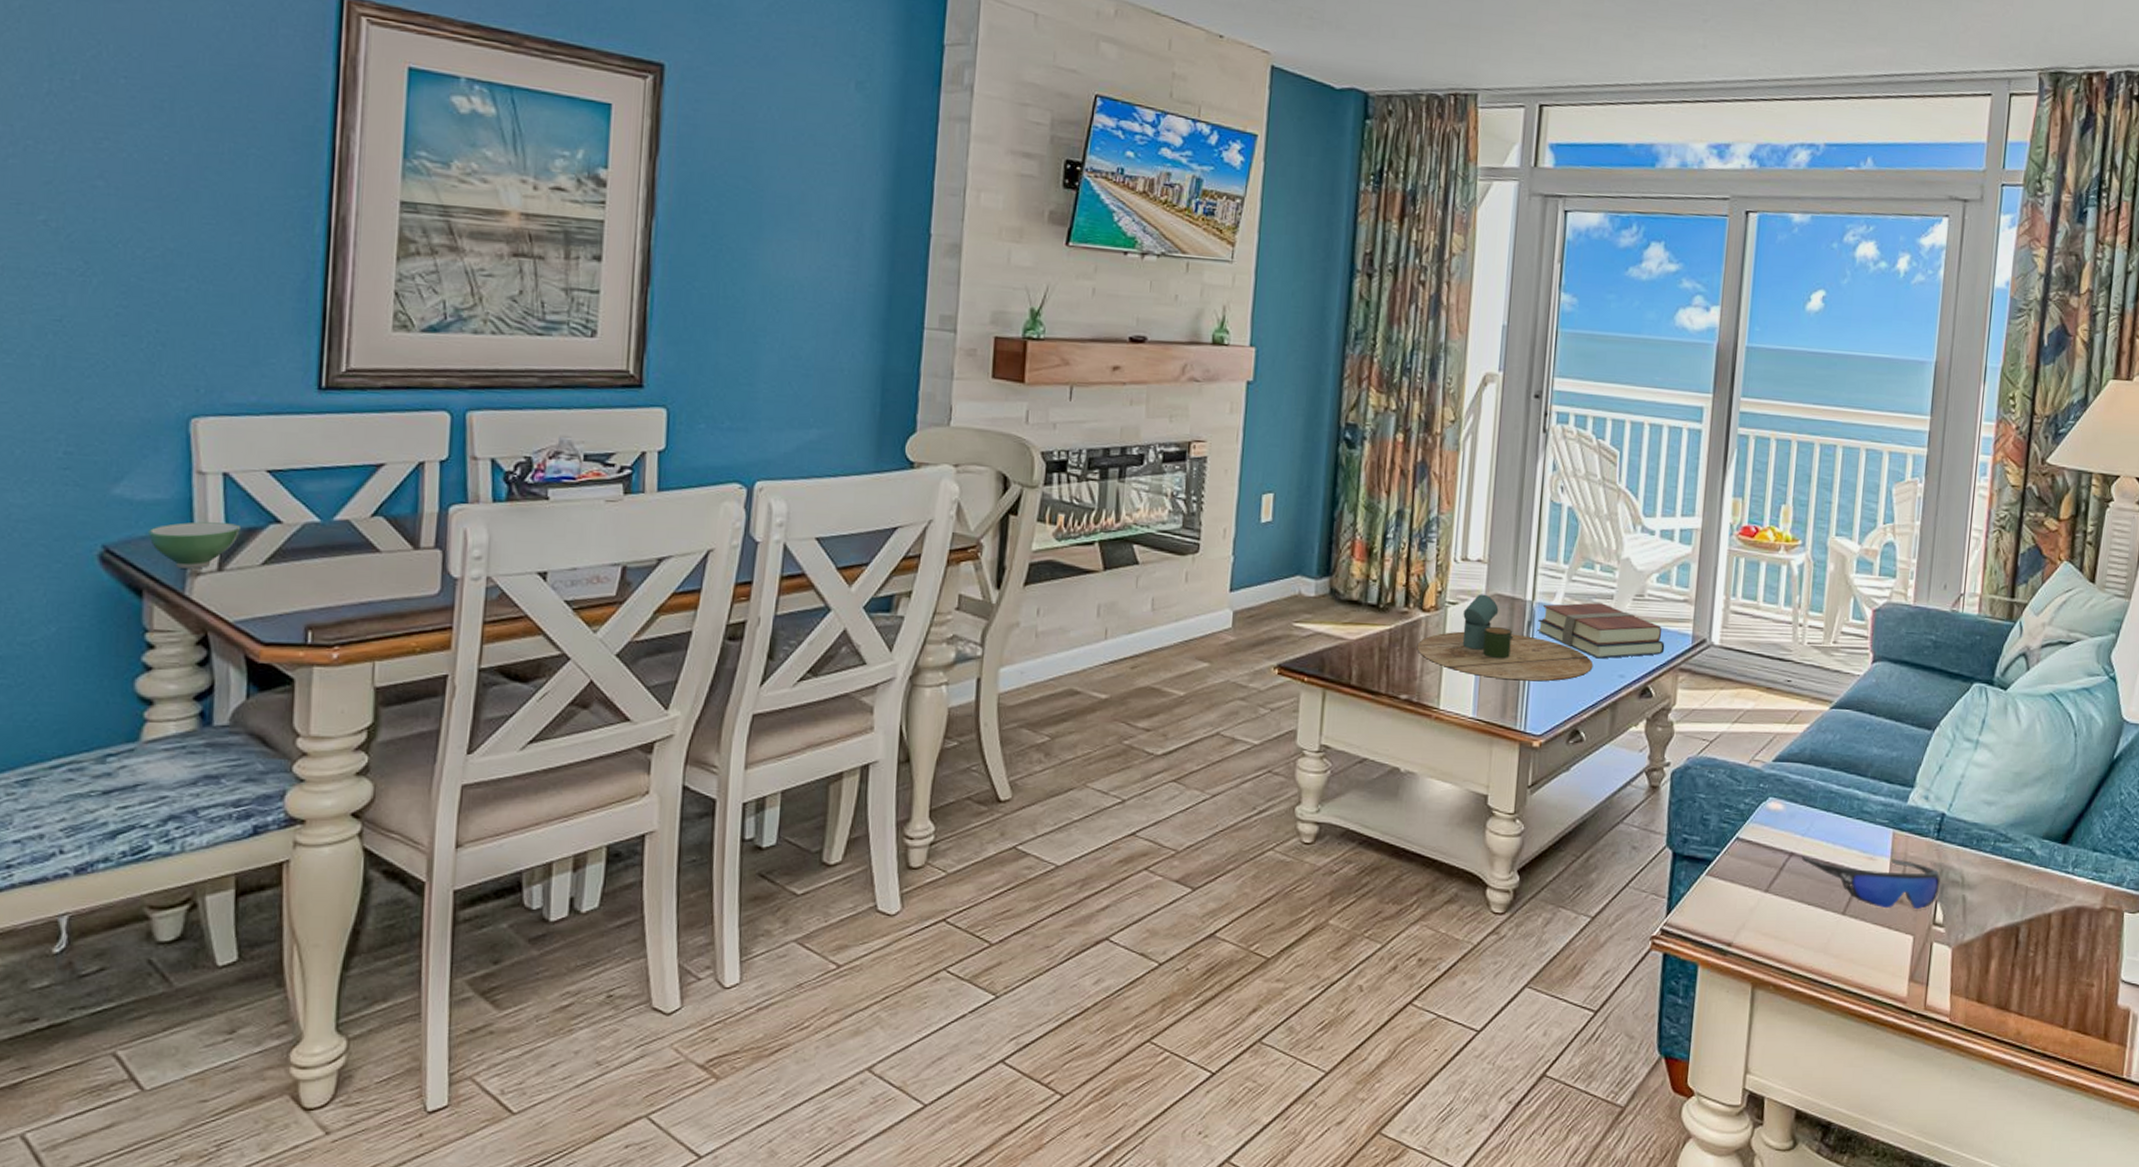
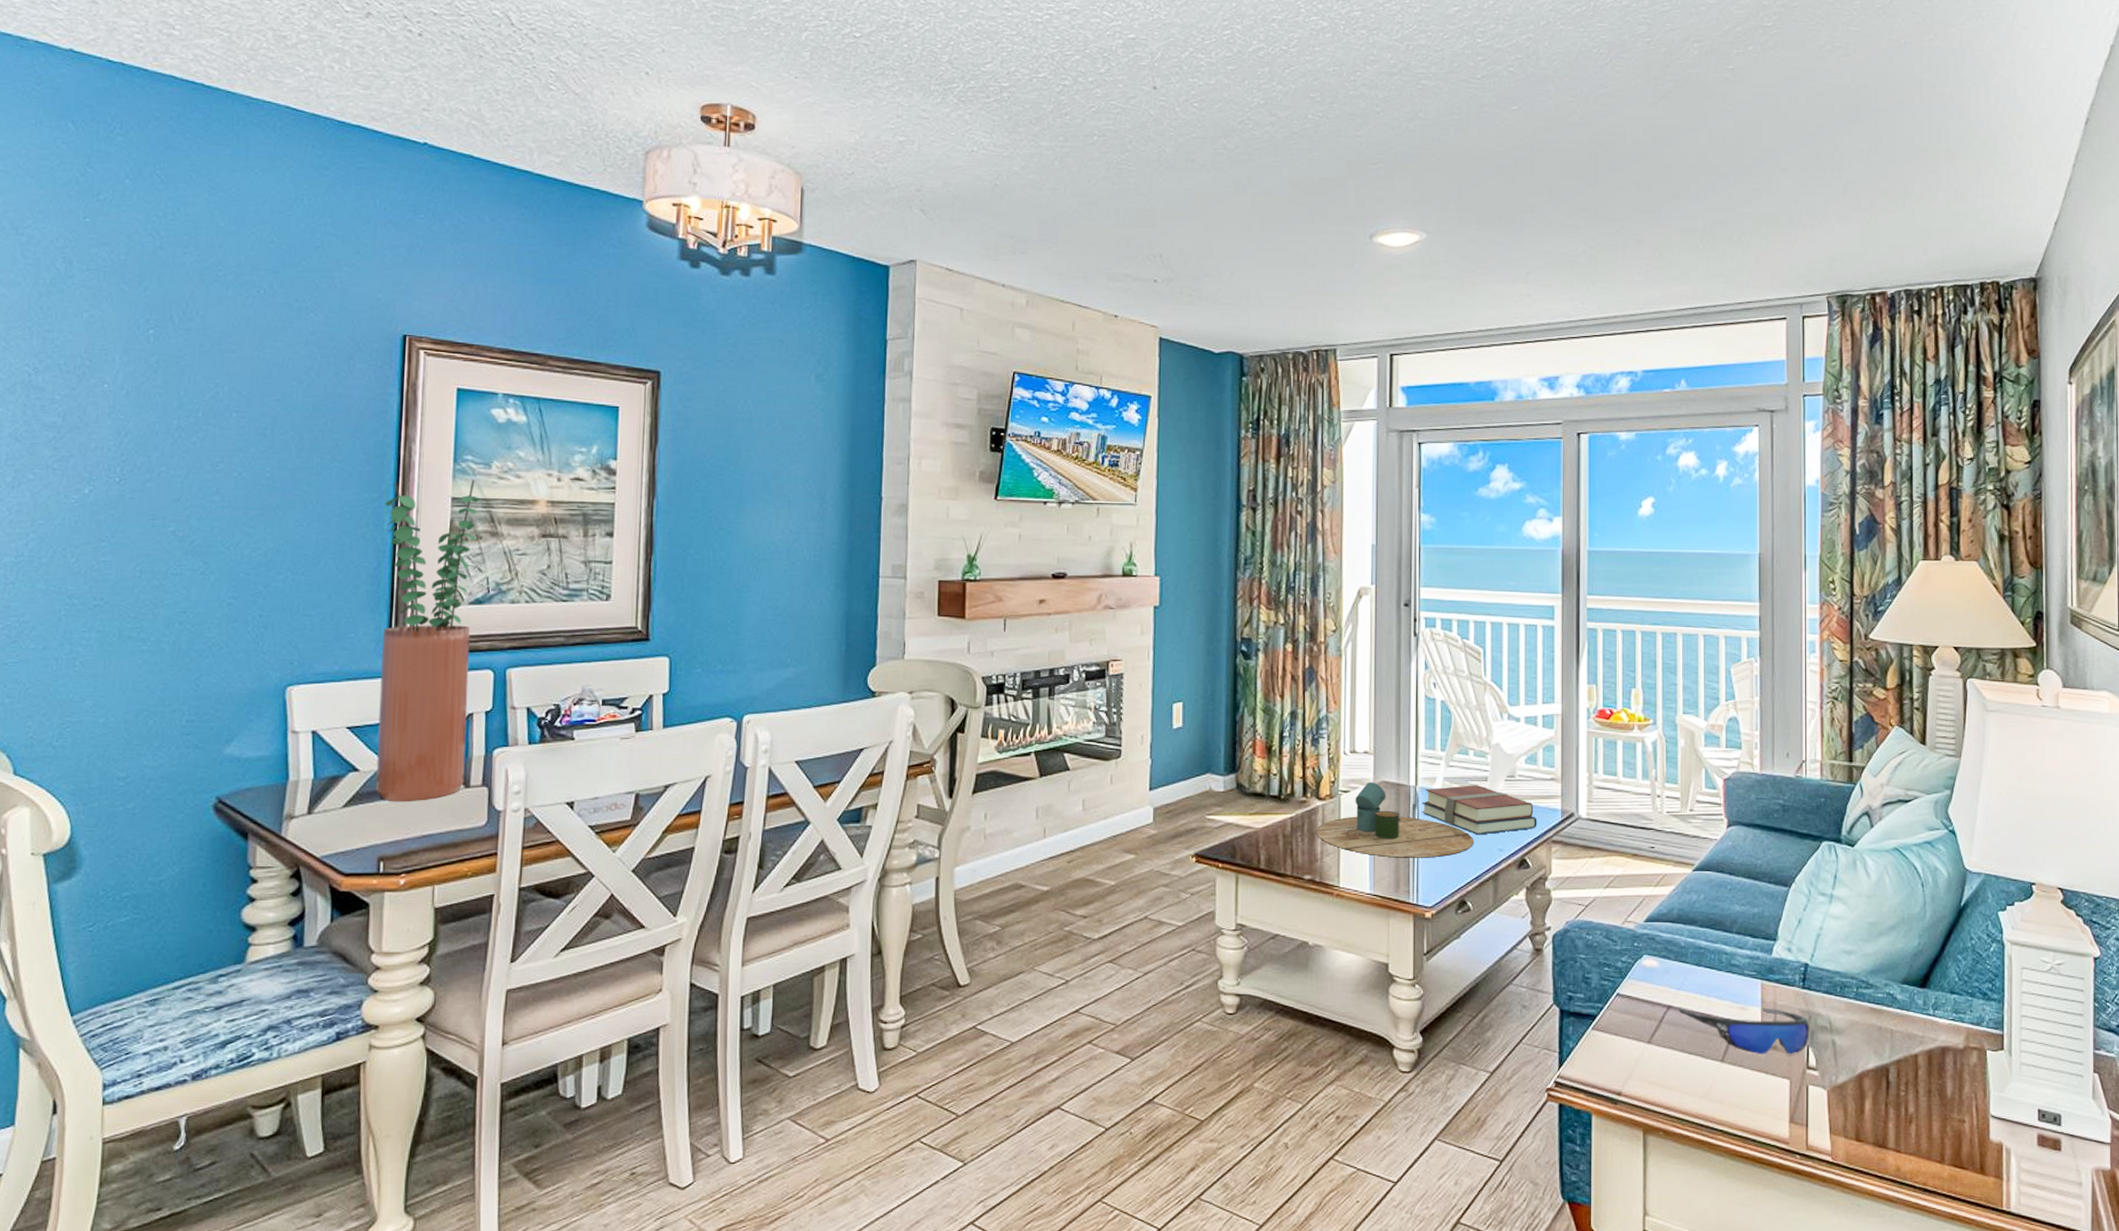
bowl: present [147,521,242,569] -> none [252,773,327,813]
vase: none [302,178,435,562] -> present [375,479,479,801]

